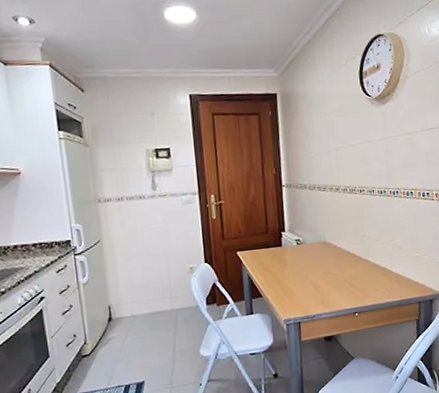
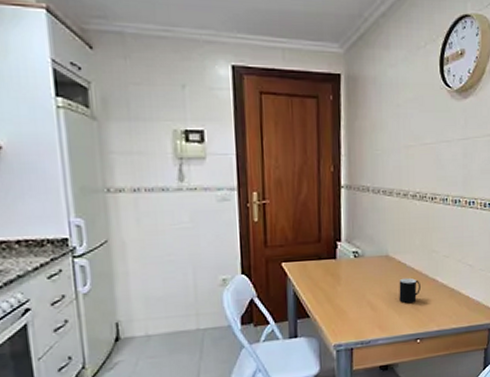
cup: none [336,259,356,283] -> present [399,277,420,304]

